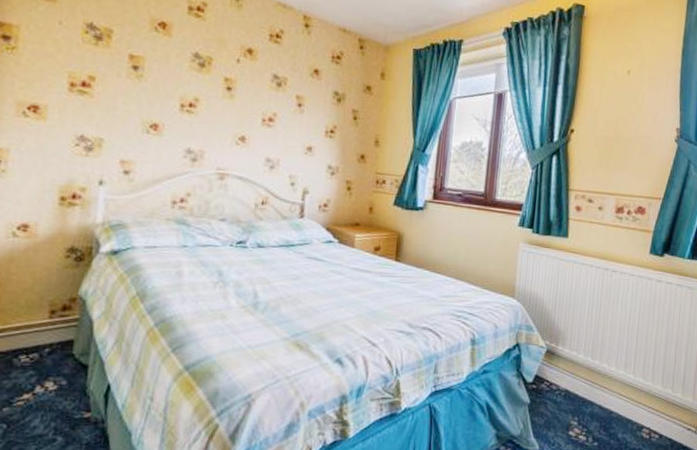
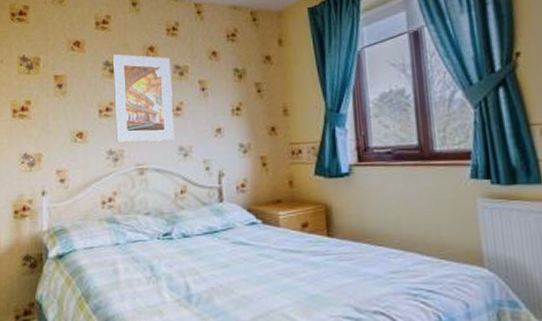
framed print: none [197,46,269,150] -> present [112,53,175,142]

